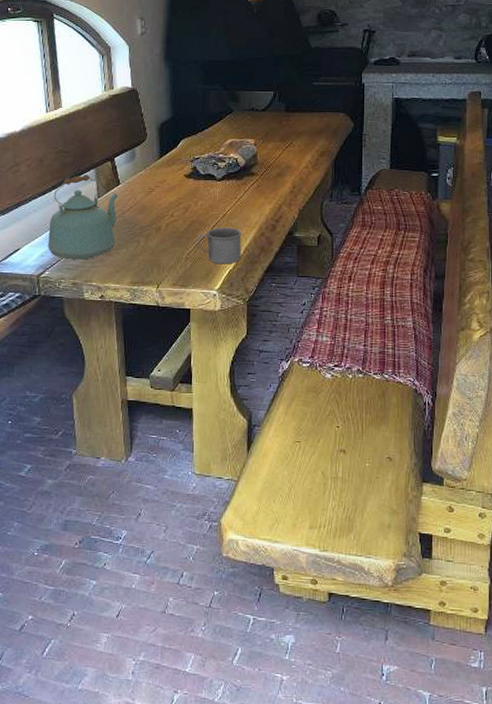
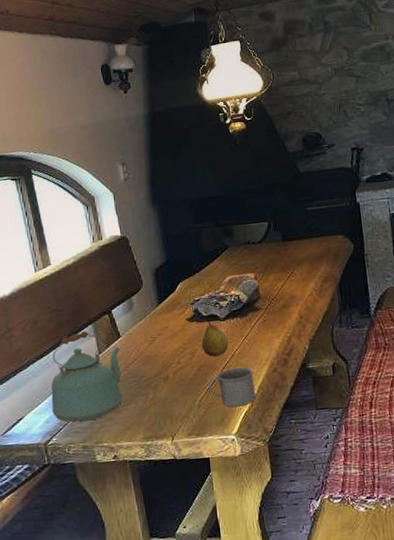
fruit: none [196,178,222,214] -> present [201,319,229,357]

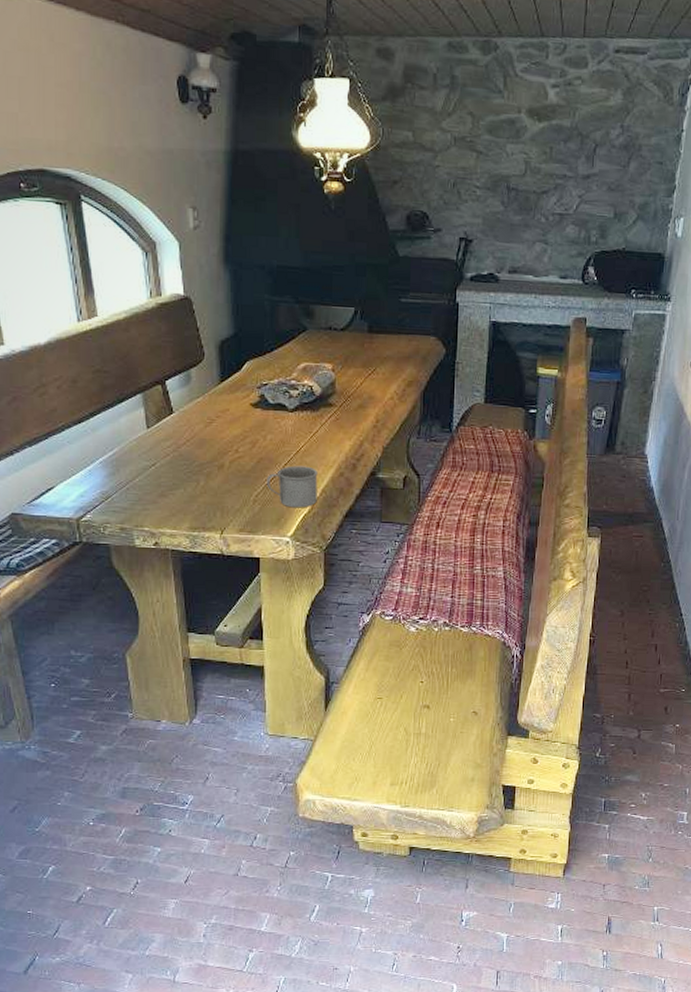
kettle: present [51,331,123,423] -> none [88,400,171,501]
fruit: present [201,319,229,357] -> none [264,408,295,450]

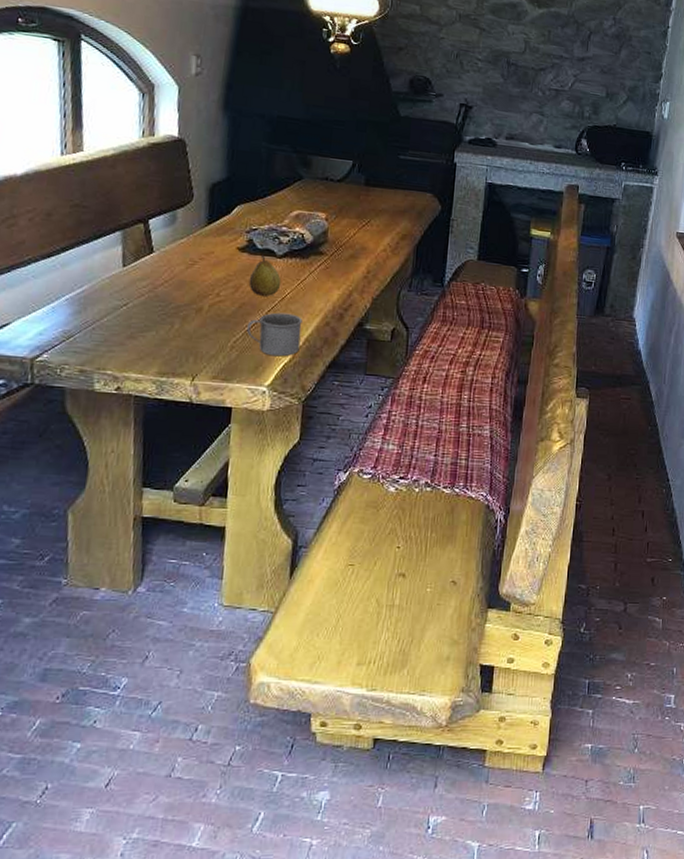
fruit: none [264,408,295,450] -> present [248,253,282,296]

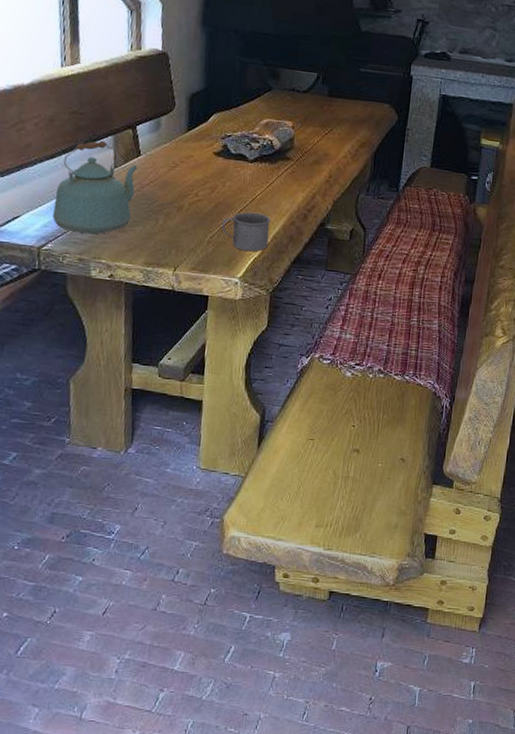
kettle: none [49,237,150,342] -> present [53,141,137,235]
fruit: present [248,253,282,296] -> none [223,158,252,197]

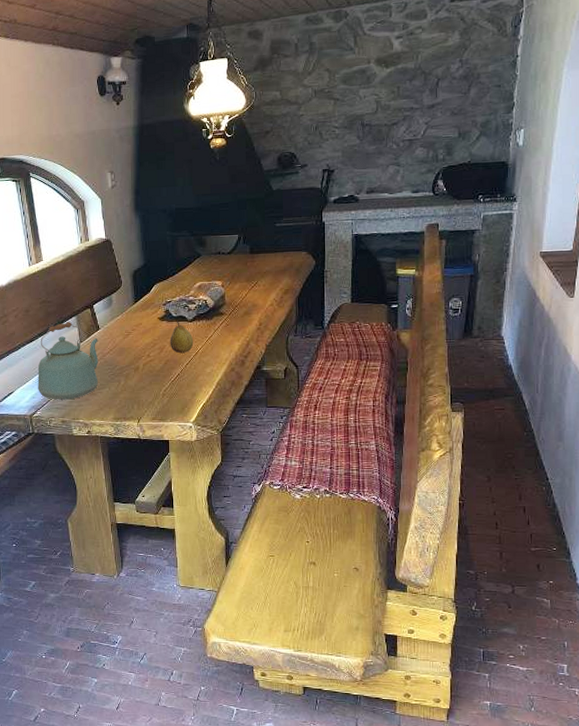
mug: present [221,212,271,252] -> none [172,364,213,399]
fruit: none [223,158,252,197] -> present [170,320,194,353]

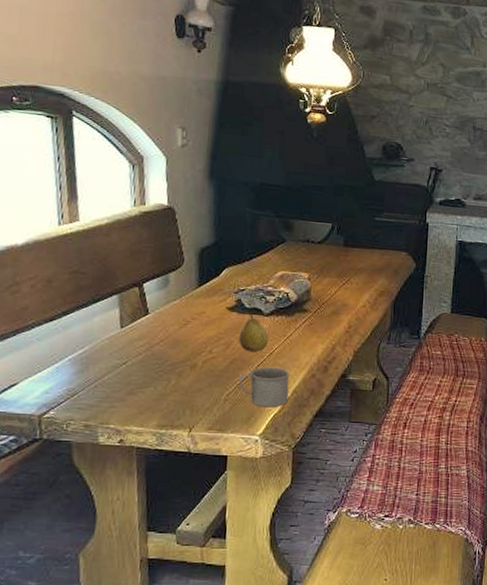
kettle: present [38,322,99,400] -> none [54,300,146,399]
mug: none [172,364,213,399] -> present [238,366,290,408]

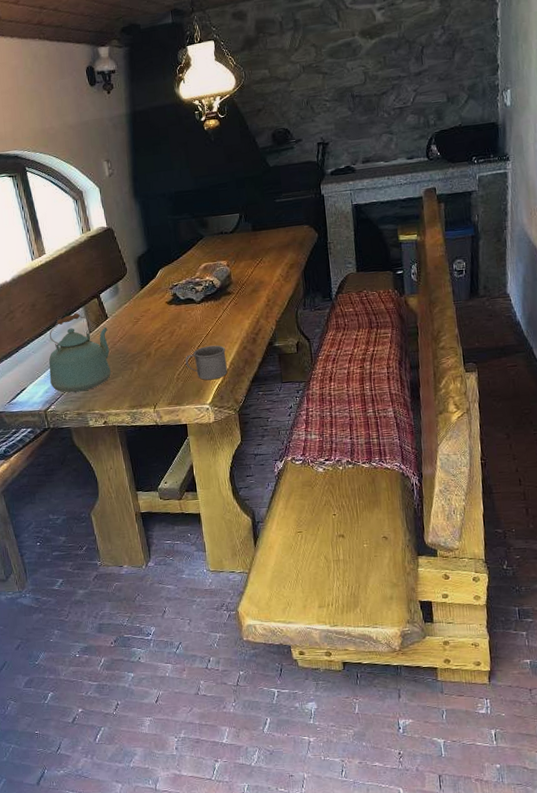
kettle: none [54,300,146,399] -> present [48,313,111,393]
fruit: present [238,312,269,352] -> none [179,302,204,336]

